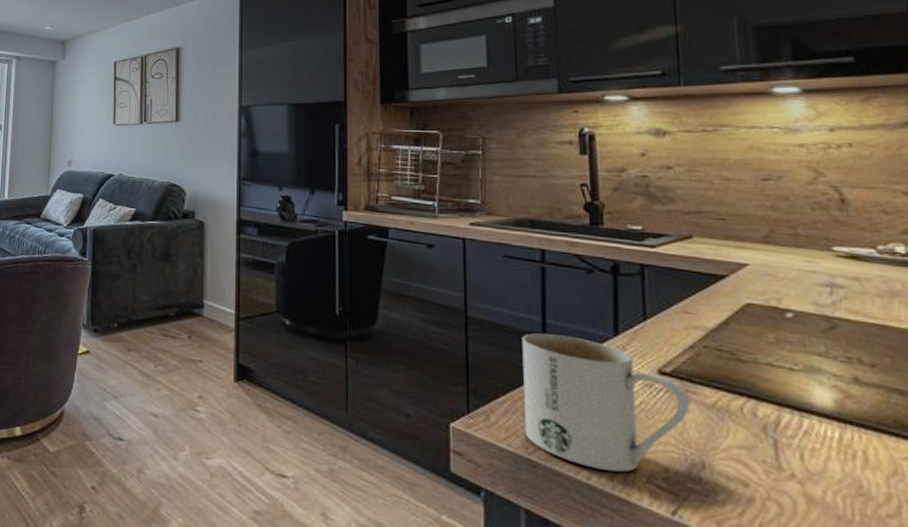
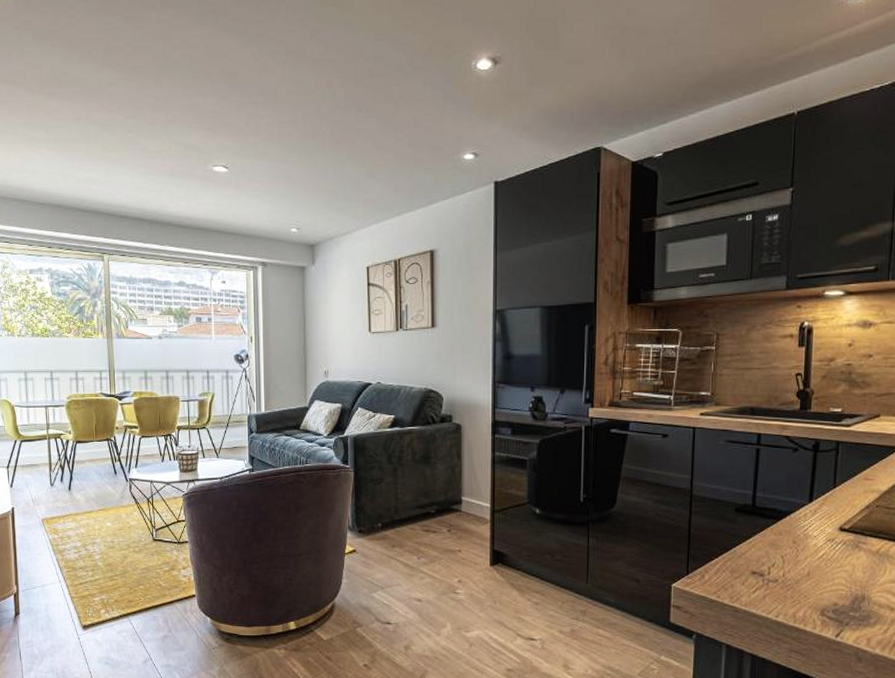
mug: present [521,333,690,472] -> none [731,505,860,609]

